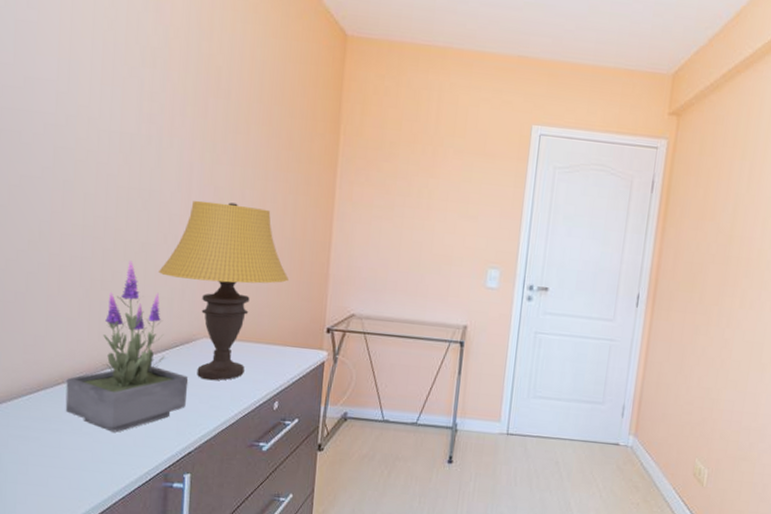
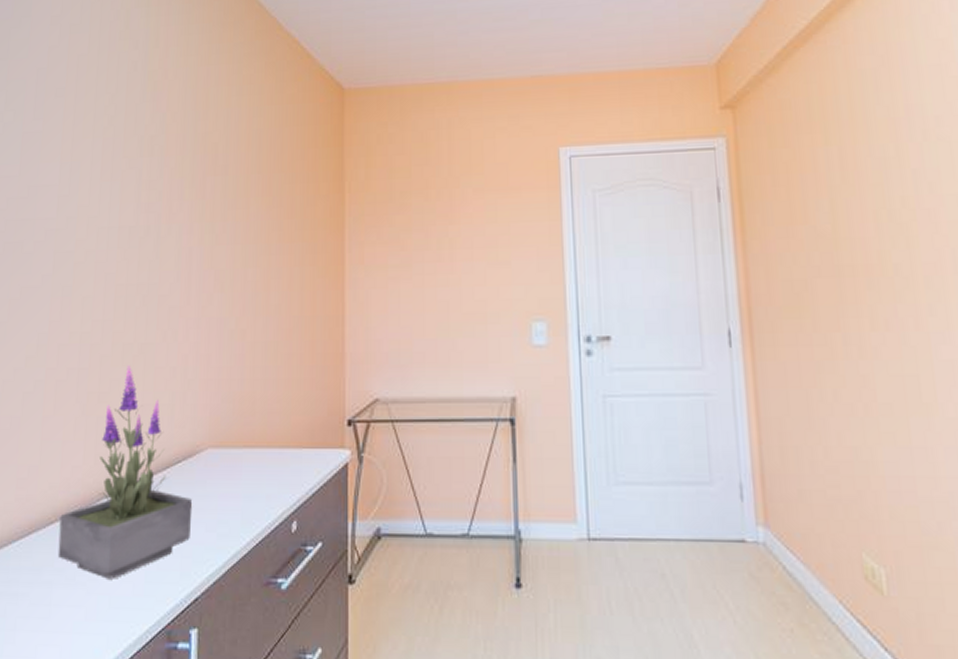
table lamp: present [159,200,289,381] -> none [158,285,299,501]

